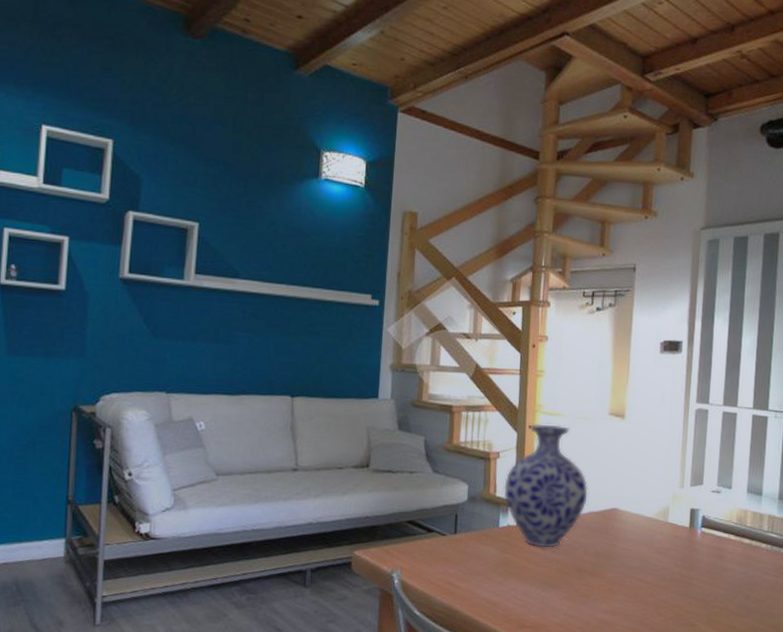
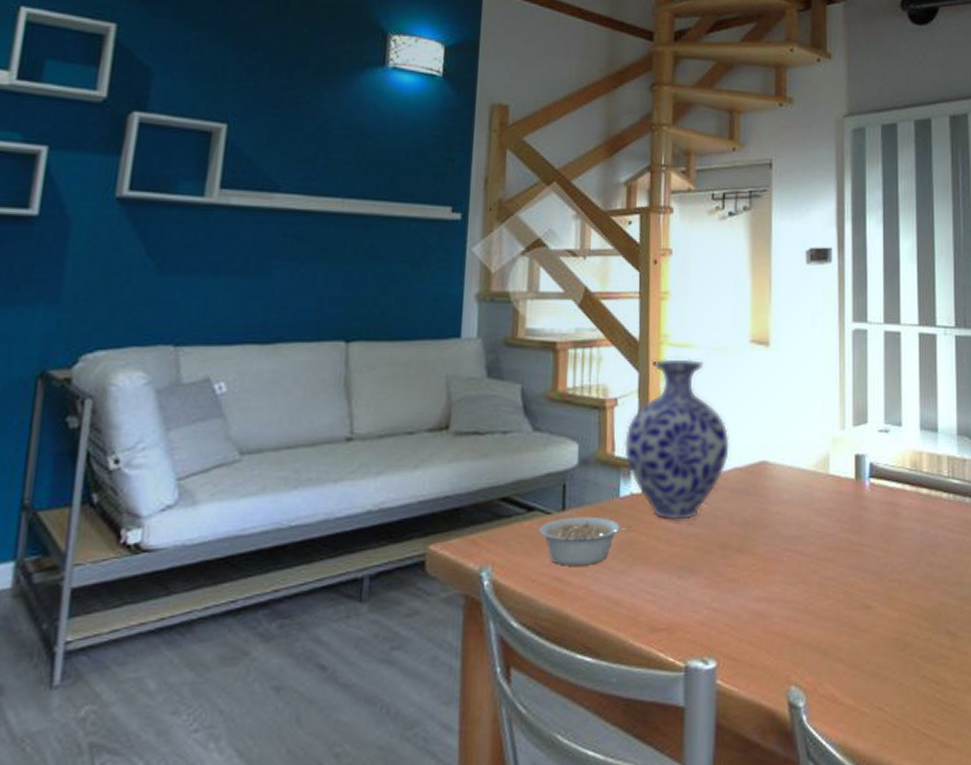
legume: none [436,539,508,575] -> present [539,516,632,566]

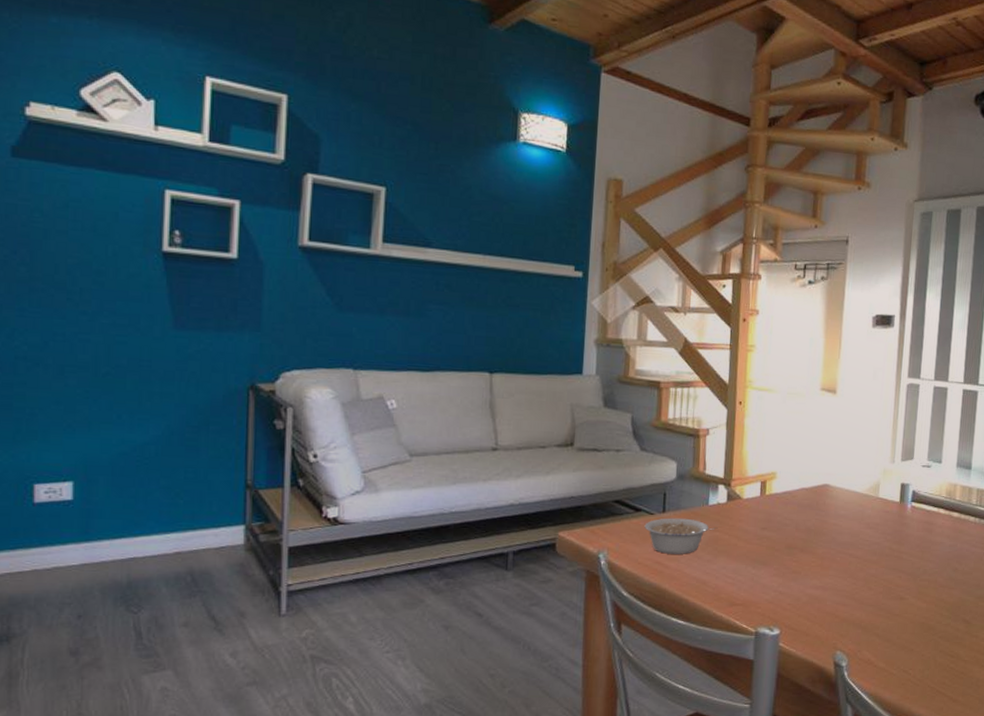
vase: present [624,359,730,520] -> none [713,399,799,525]

